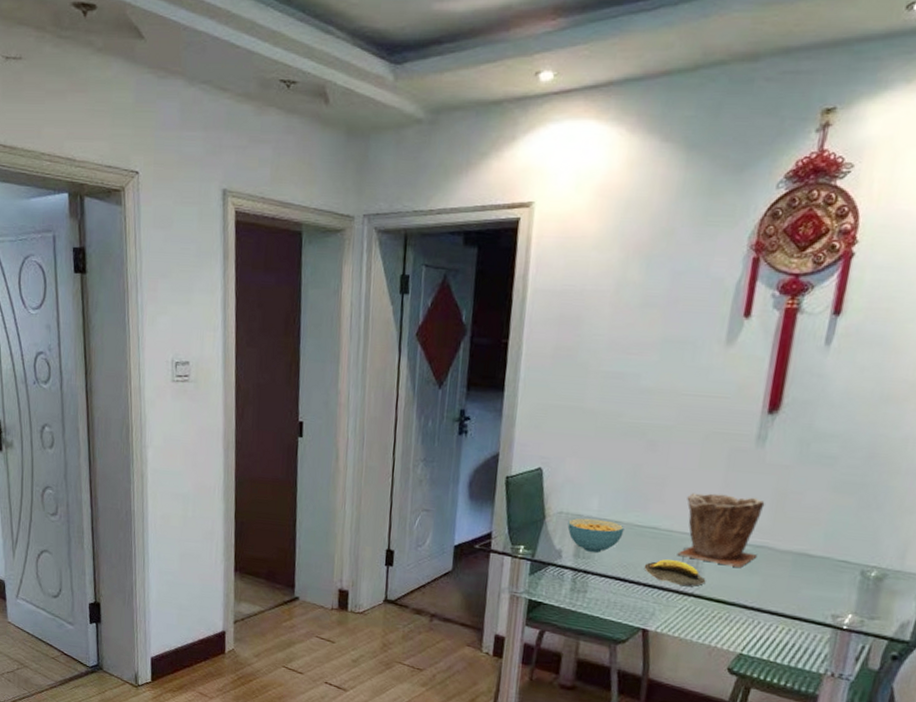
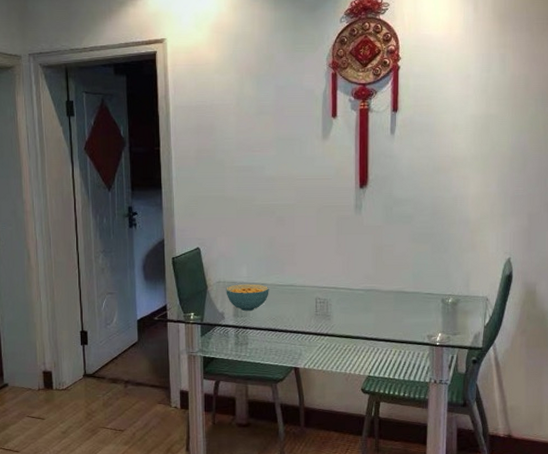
banana: present [644,559,706,586] -> none [288,309,335,329]
plant pot: present [677,493,765,567] -> none [311,253,369,308]

